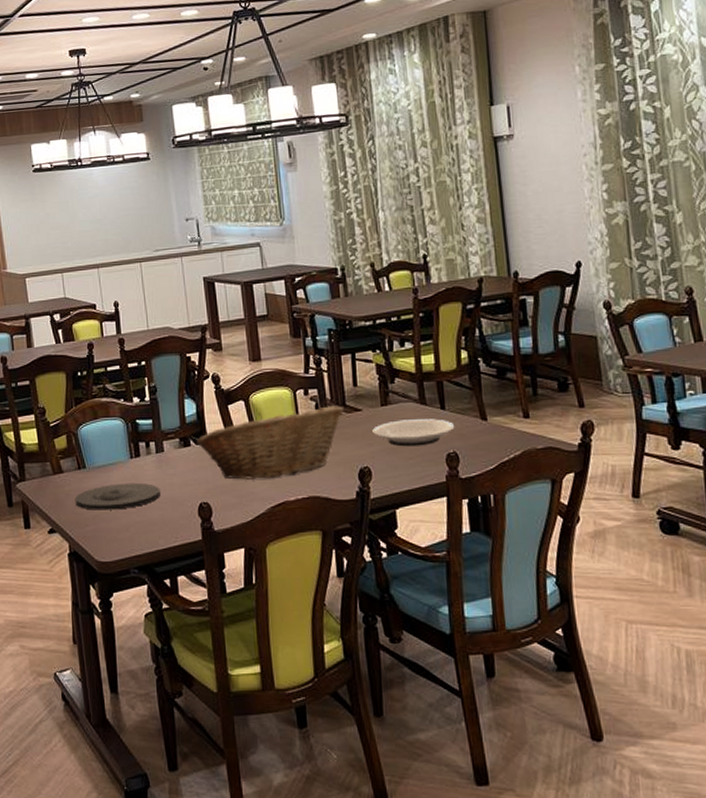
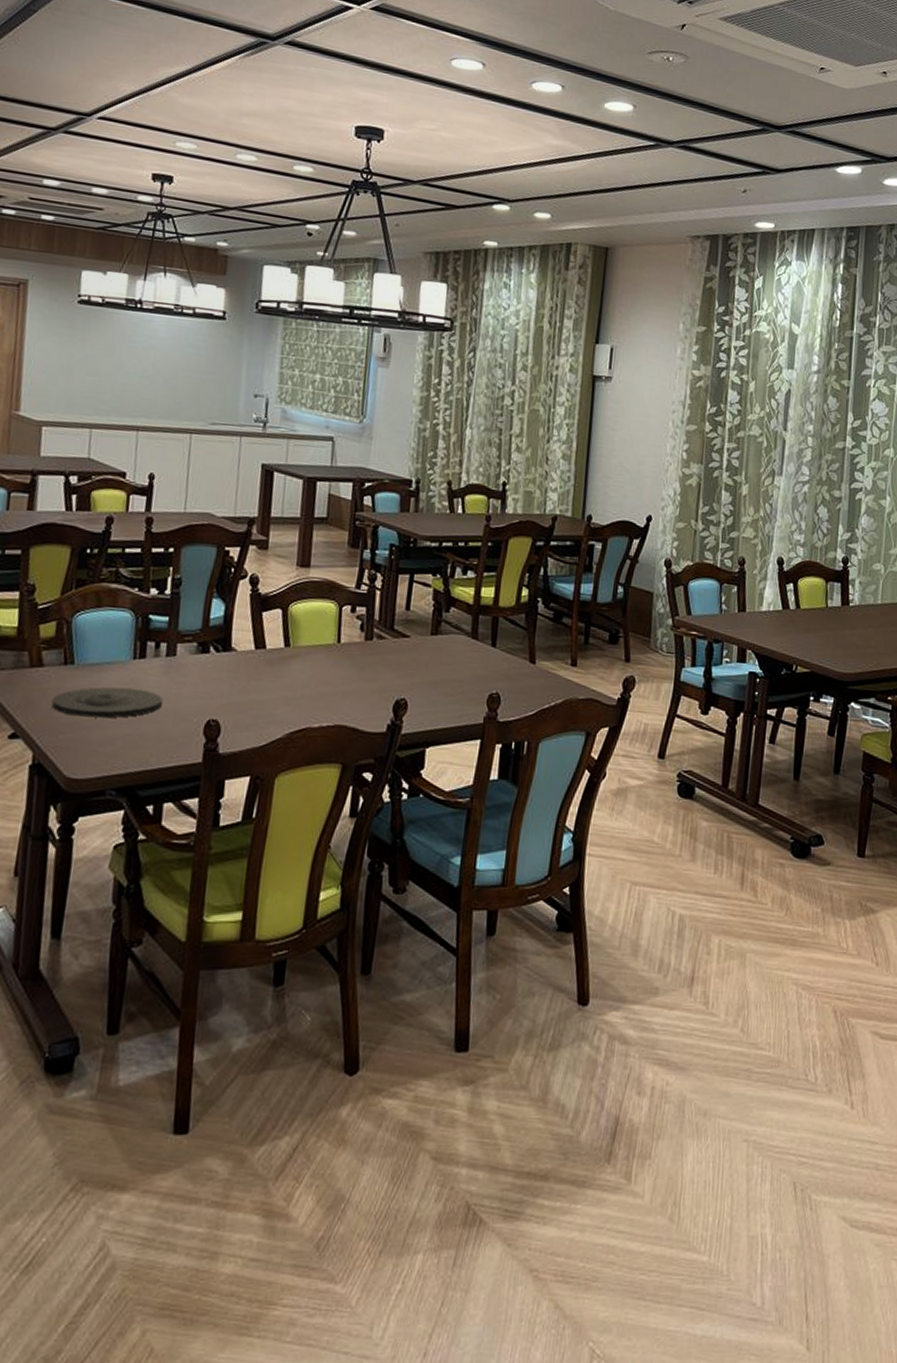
fruit basket: present [196,406,344,480] -> none [216,624,391,701]
plate: present [372,419,454,447] -> none [416,652,502,683]

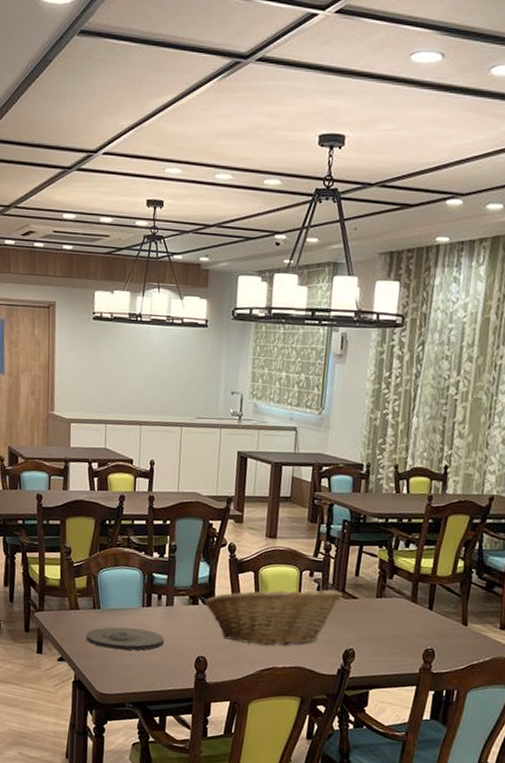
fruit basket: none [216,624,391,701] -> present [203,584,342,646]

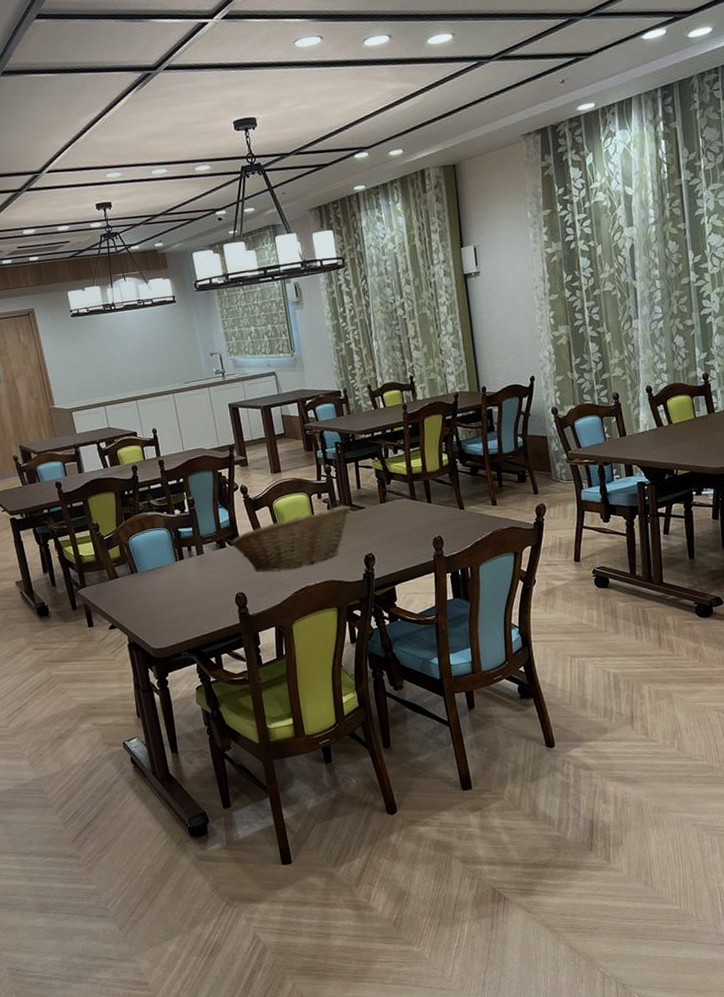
plate: present [86,627,164,651] -> none [130,581,203,607]

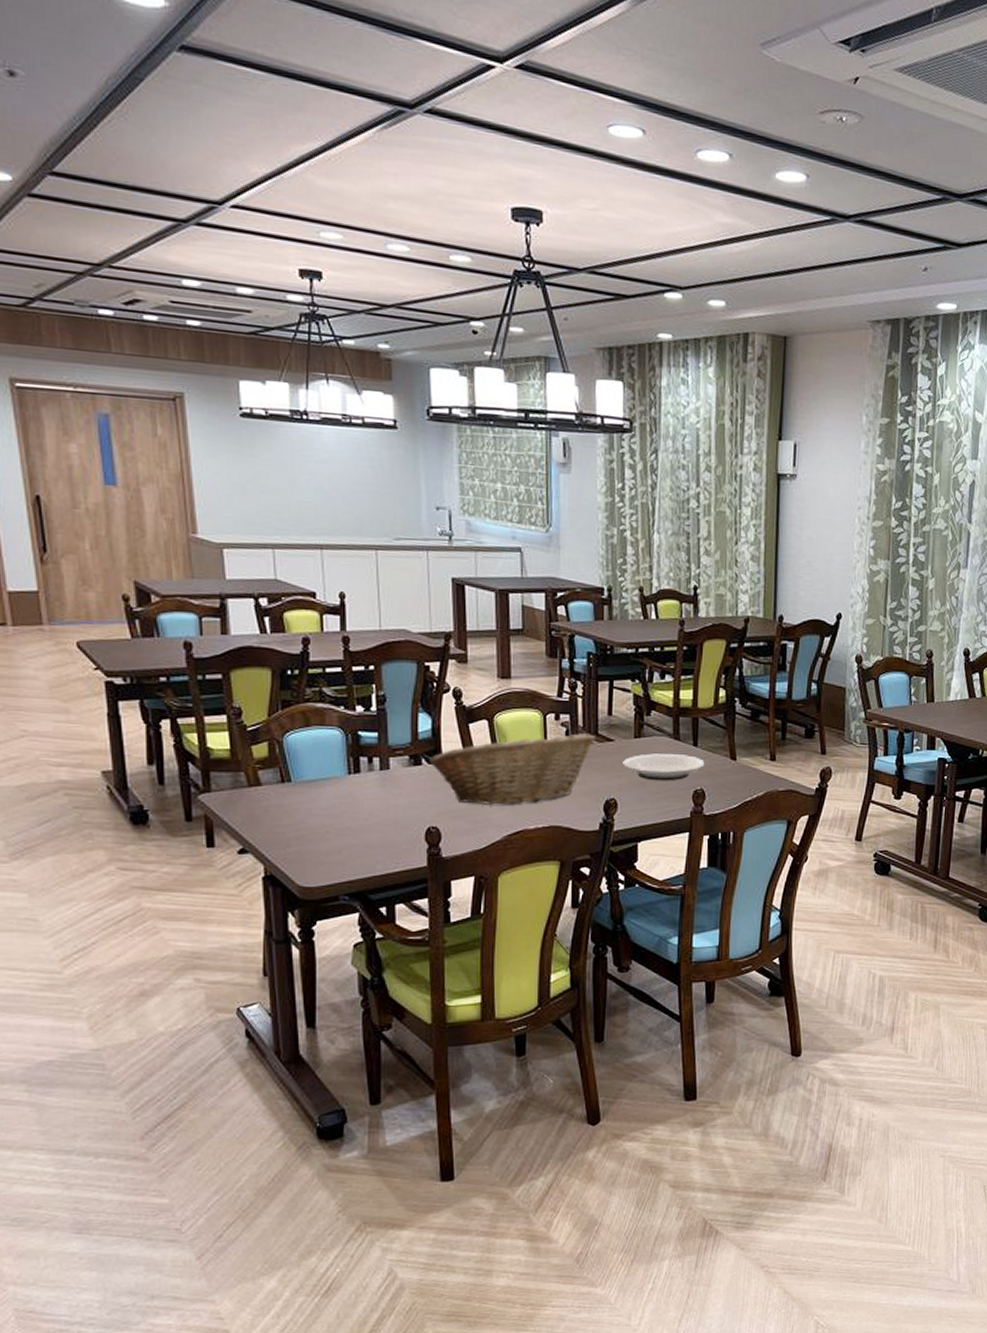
plate: none [374,511,438,535] -> present [623,753,704,781]

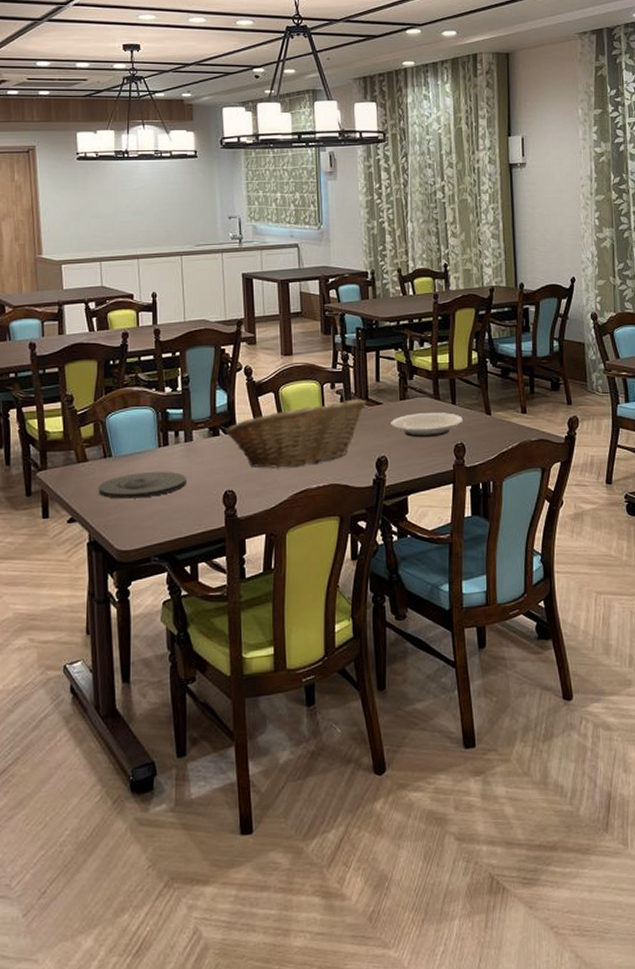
plate: none [275,801,382,830] -> present [98,471,186,499]

